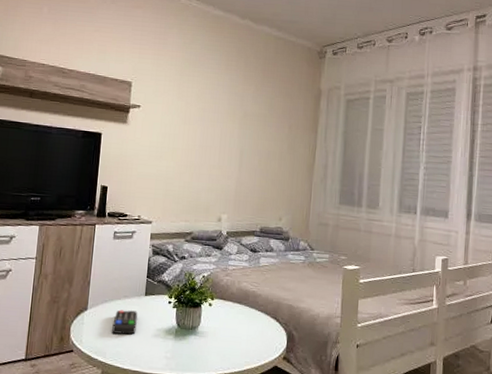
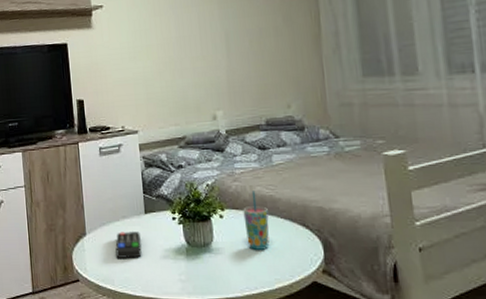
cup: none [228,286,249,336] -> present [243,191,270,250]

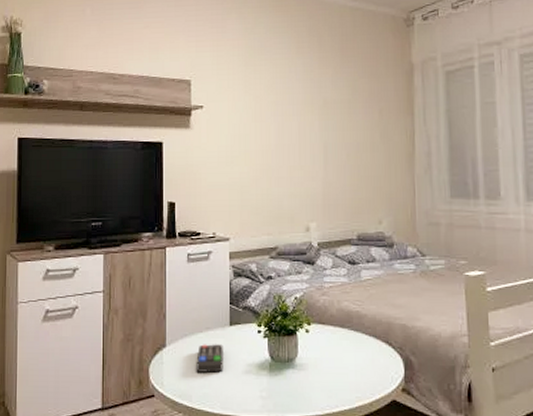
cup: present [243,191,270,250] -> none [329,306,354,367]

